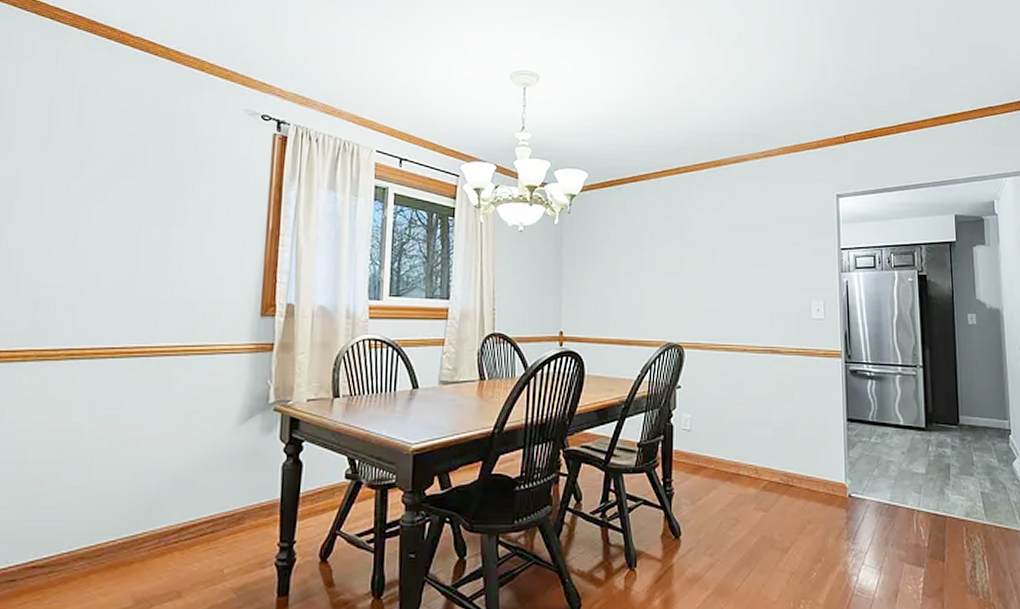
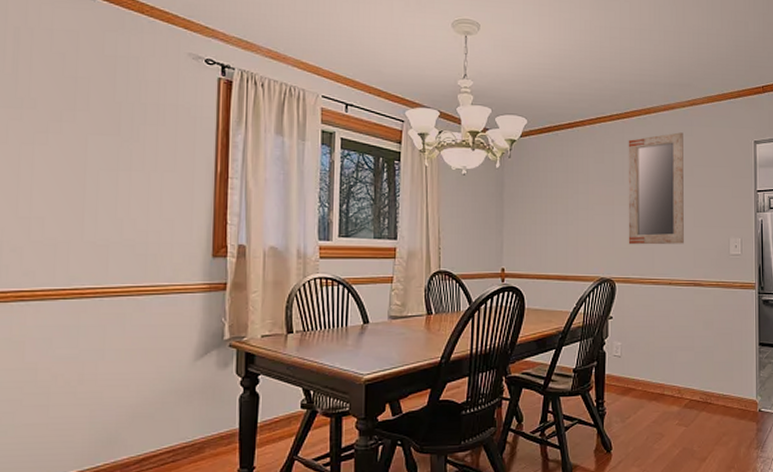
home mirror: none [697,185,759,308] -> present [628,132,684,245]

